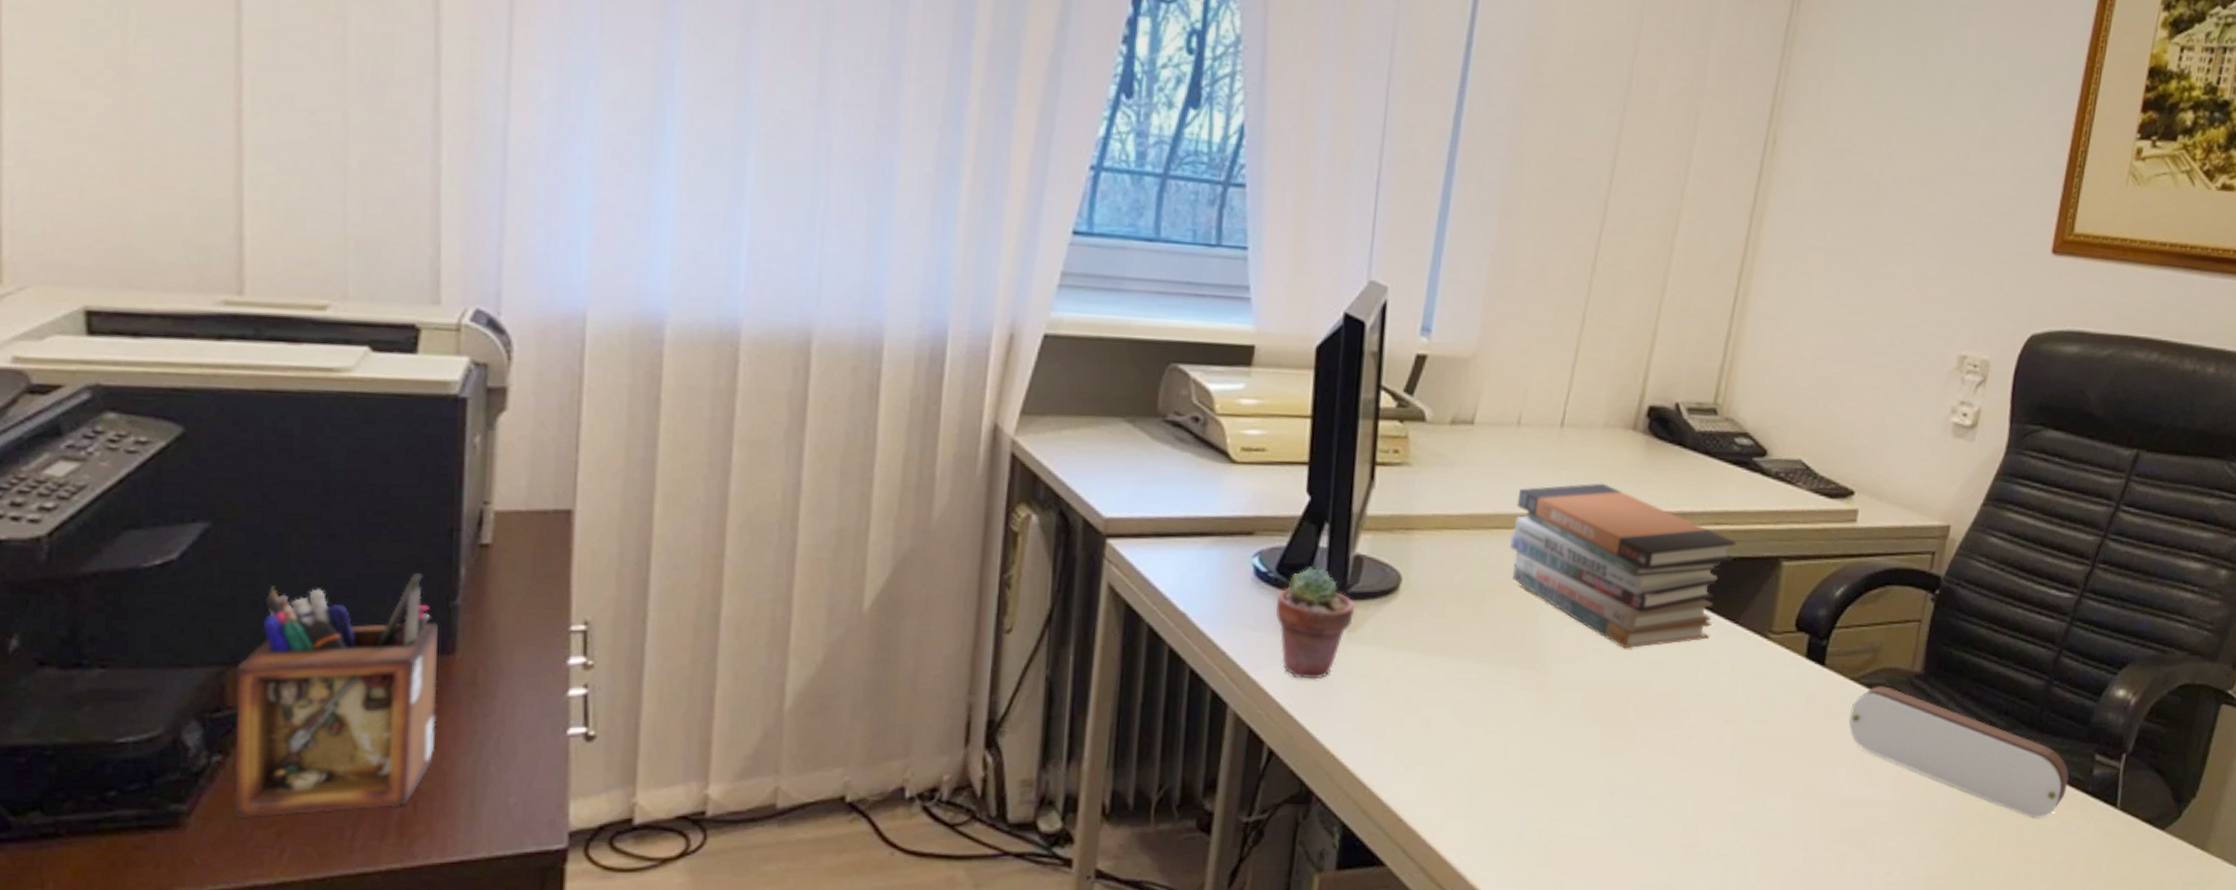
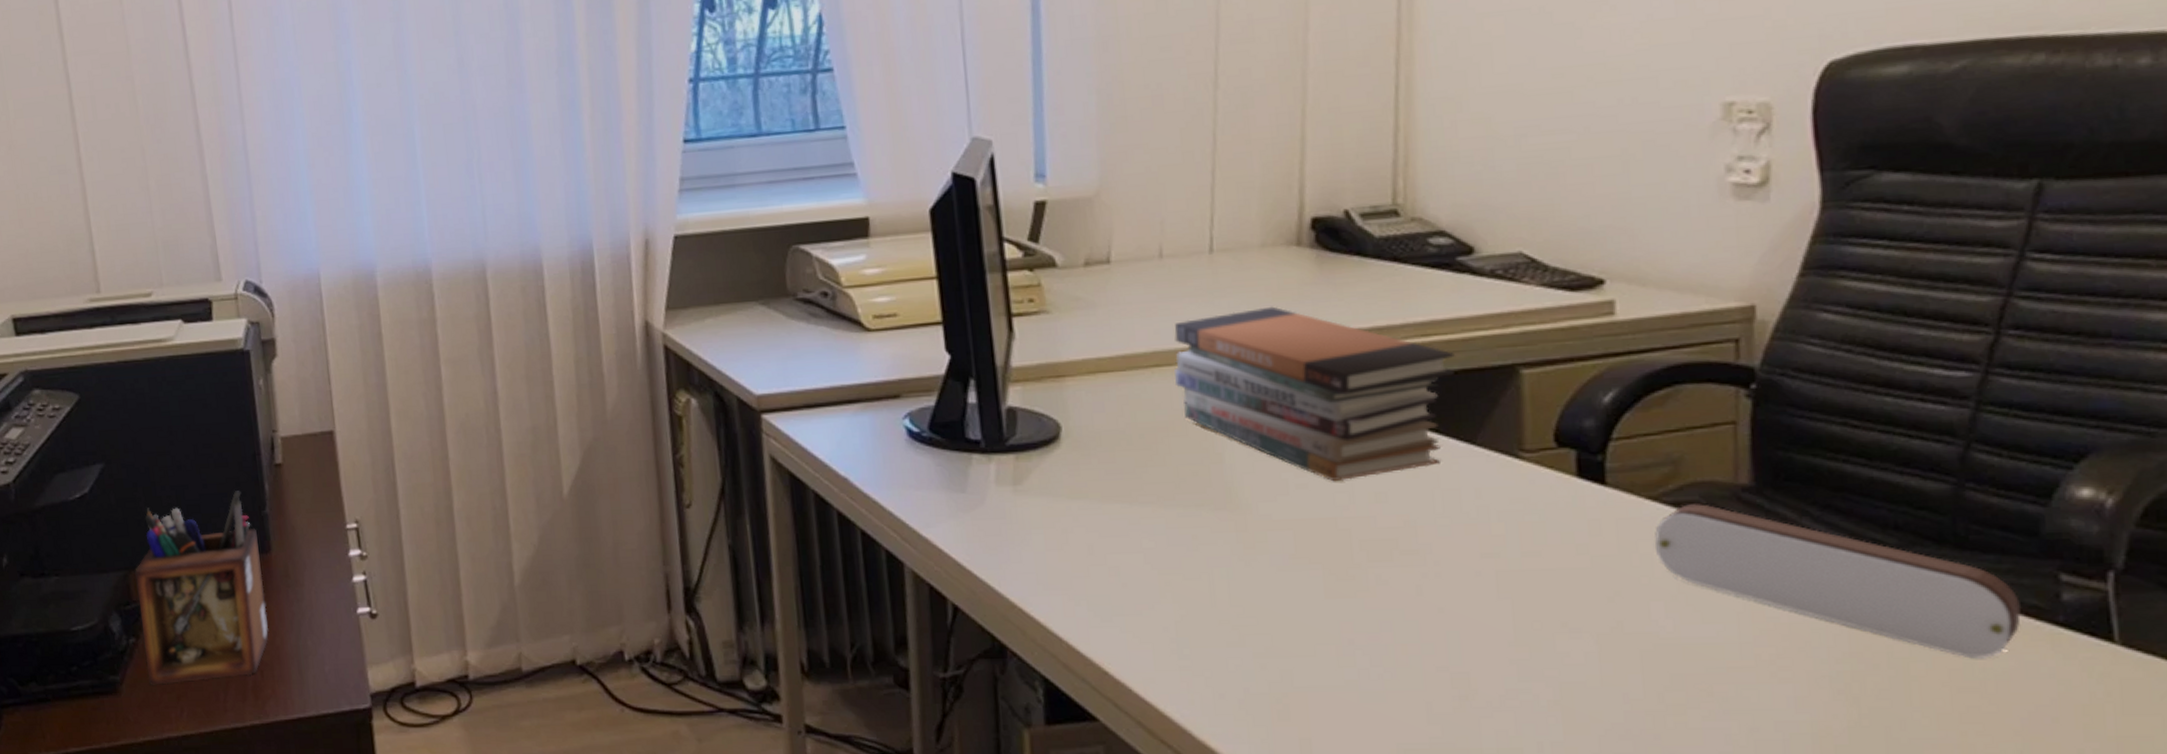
potted succulent: present [1276,567,1356,679] -> none [933,423,1018,535]

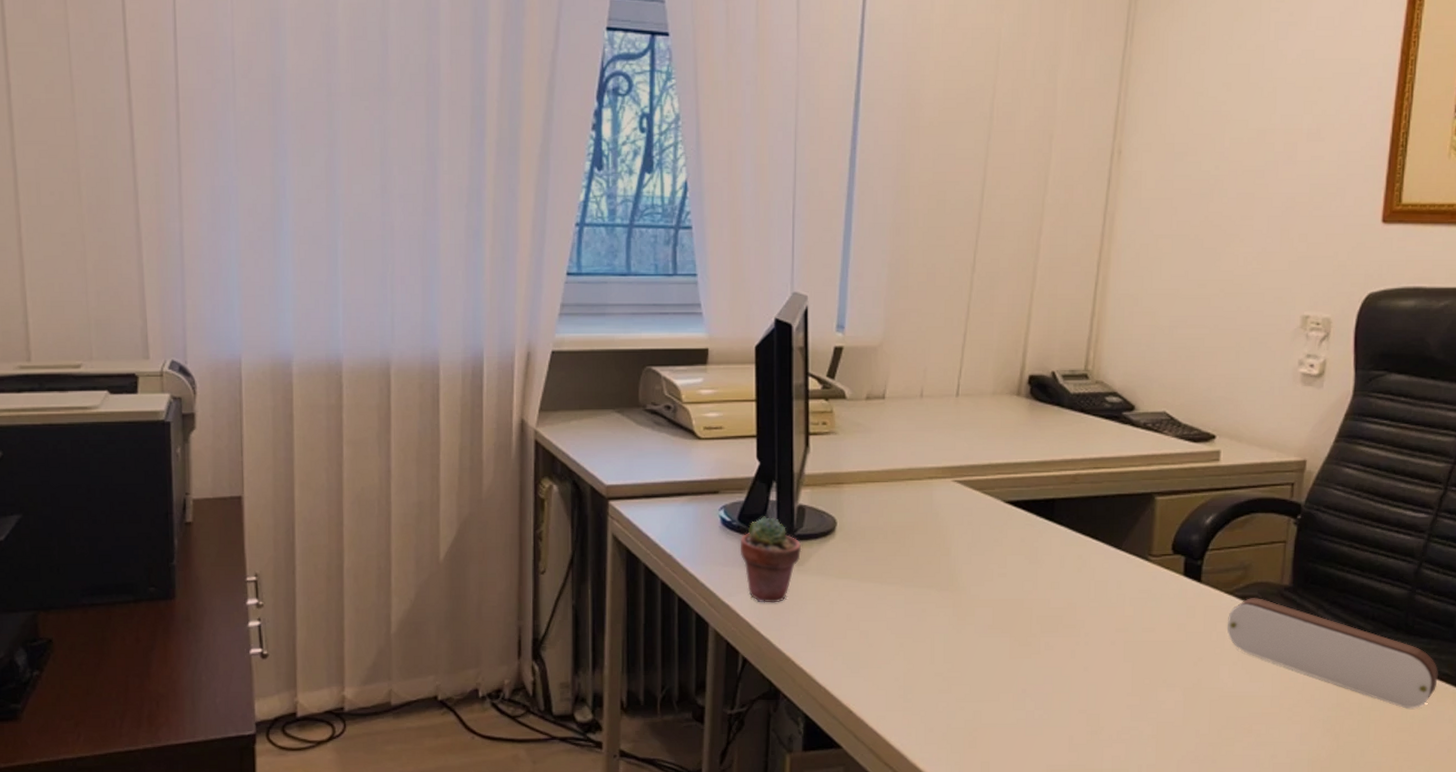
desk organizer: present [135,491,269,685] -> none [44,544,167,713]
potted succulent: none [933,423,1018,535] -> present [740,516,802,603]
book stack: present [1173,306,1455,482] -> none [921,439,1114,573]

